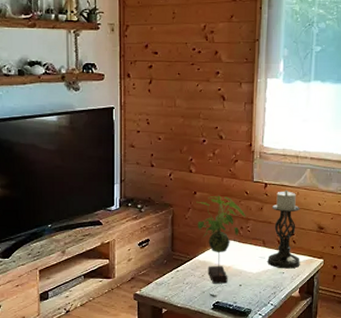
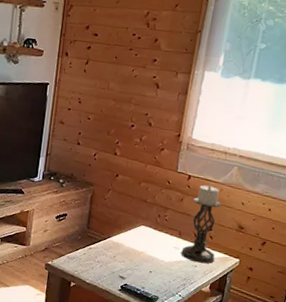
plant: present [196,195,246,284] -> none [115,181,165,268]

